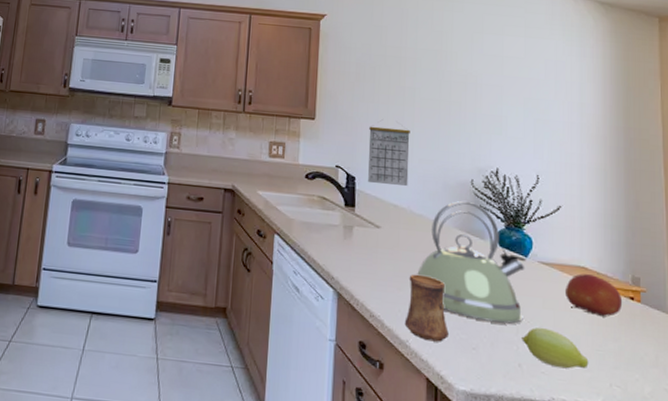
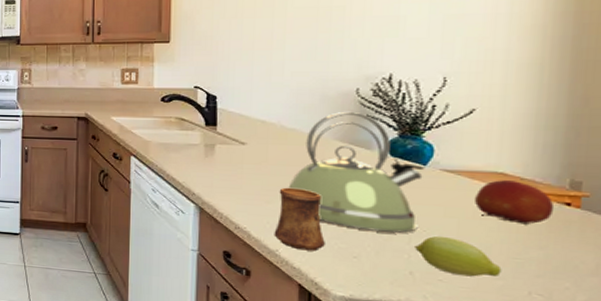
calendar: present [368,119,410,186] -> none [231,35,281,102]

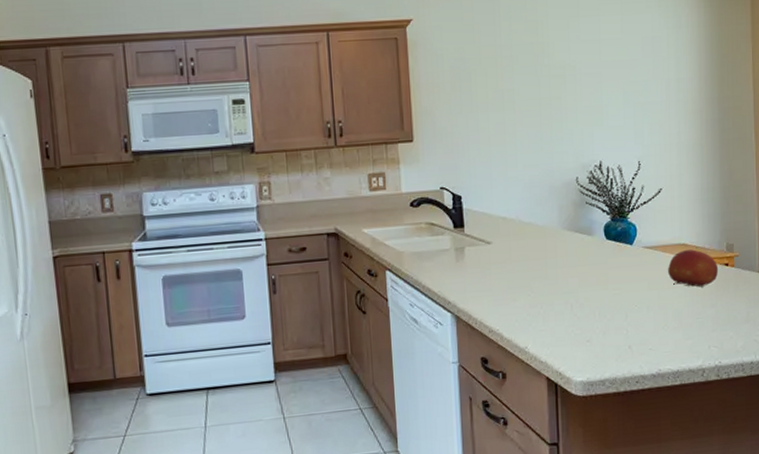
cup: present [274,187,325,251] -> none [522,281,564,343]
kettle: present [288,111,425,233] -> none [530,200,632,314]
fruit: present [415,235,502,277] -> none [630,308,690,342]

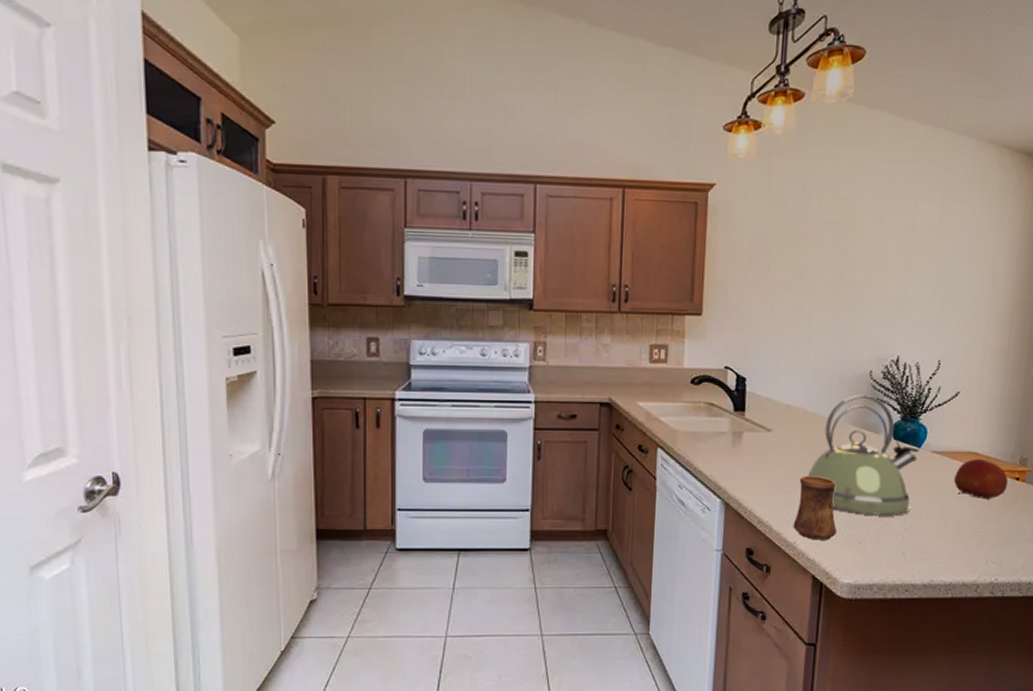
cup: none [522,281,564,343] -> present [793,475,837,540]
kettle: none [530,200,632,314] -> present [808,394,920,515]

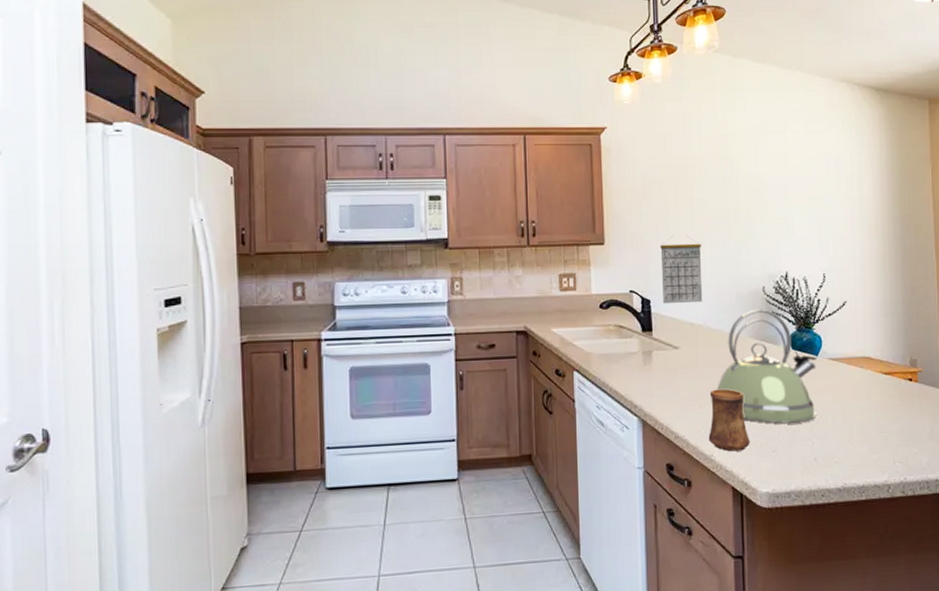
calendar: none [760,310,808,384] -> present [660,236,703,304]
fruit: present [953,459,1009,500] -> none [852,363,903,401]

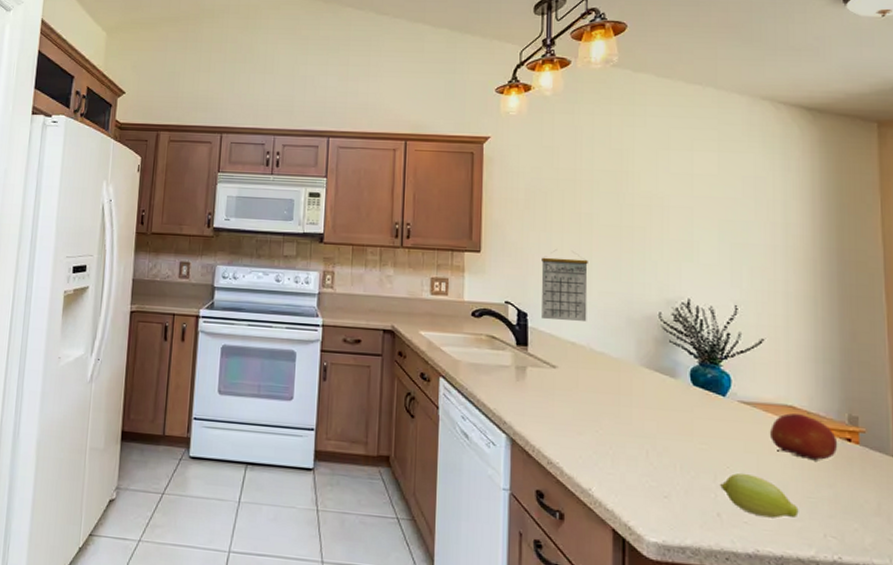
cup: present [708,388,750,452] -> none [586,417,636,491]
kettle: present [717,309,817,424] -> none [599,336,725,470]
fruit: none [816,420,875,455] -> present [720,472,799,519]
fruit: none [852,363,903,401] -> present [769,413,838,461]

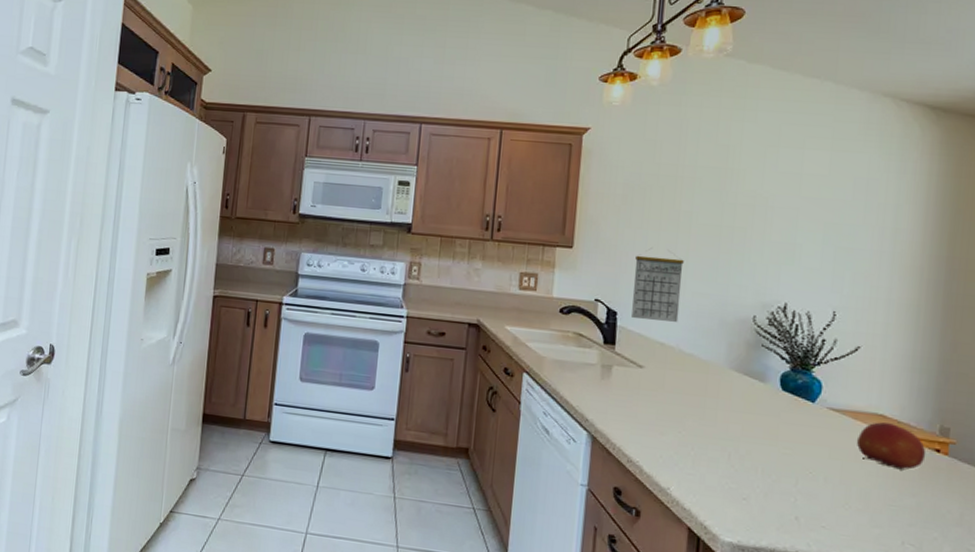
fruit: present [720,472,799,519] -> none [801,478,879,525]

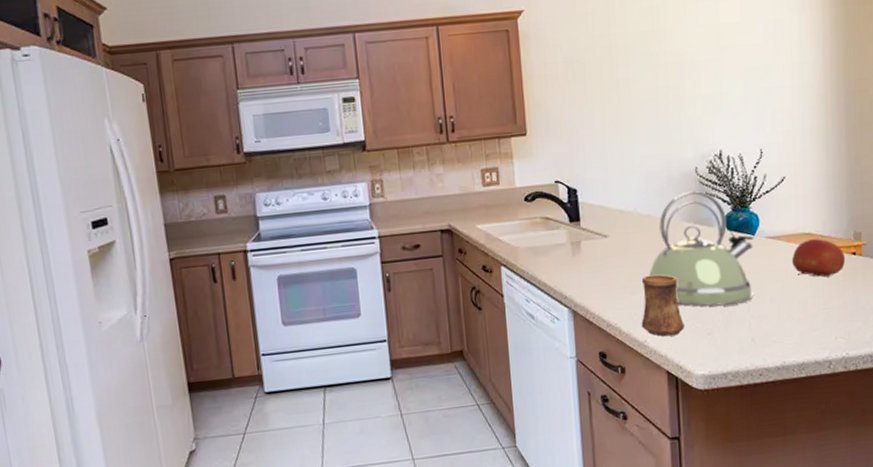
calendar: present [632,248,684,322] -> none [585,121,632,193]
cup: none [666,418,716,491] -> present [641,274,684,337]
kettle: none [683,339,814,474] -> present [649,191,754,306]

